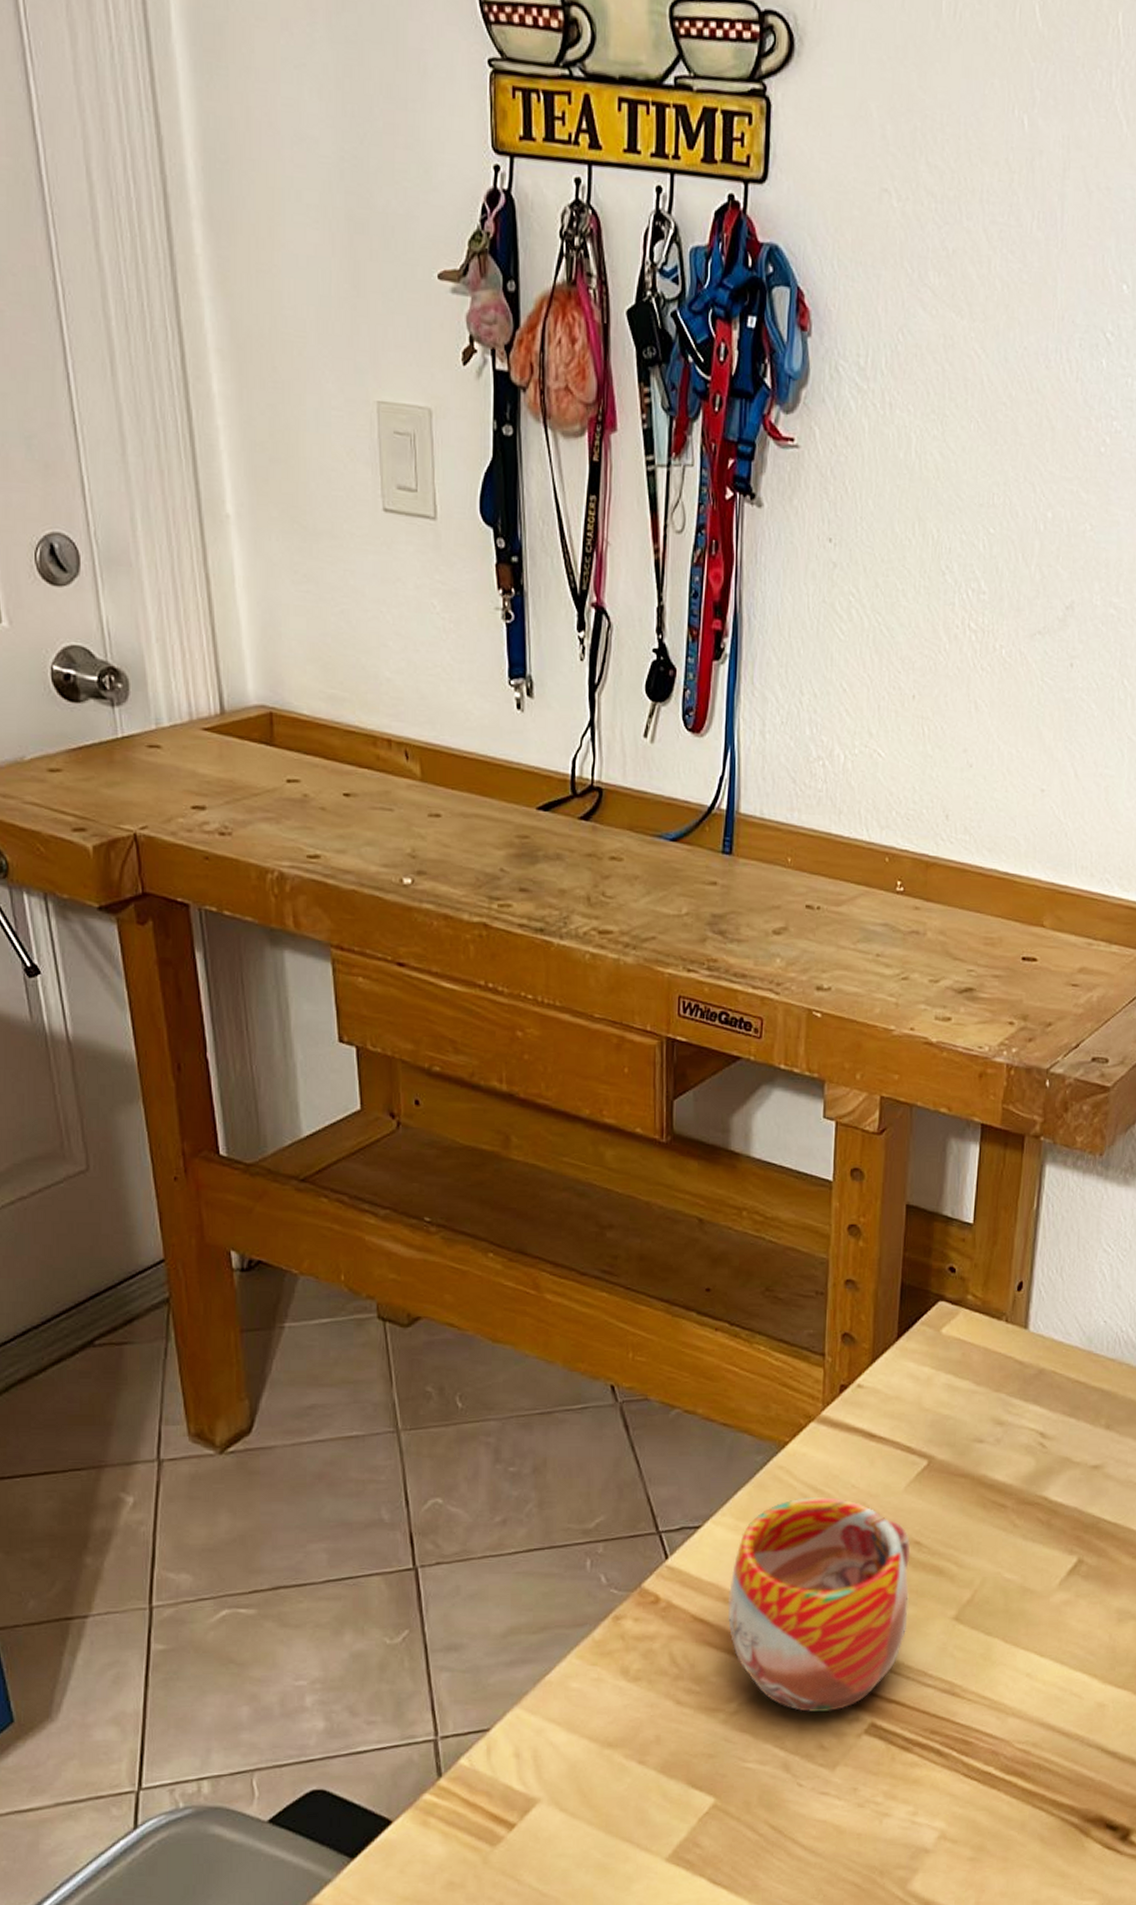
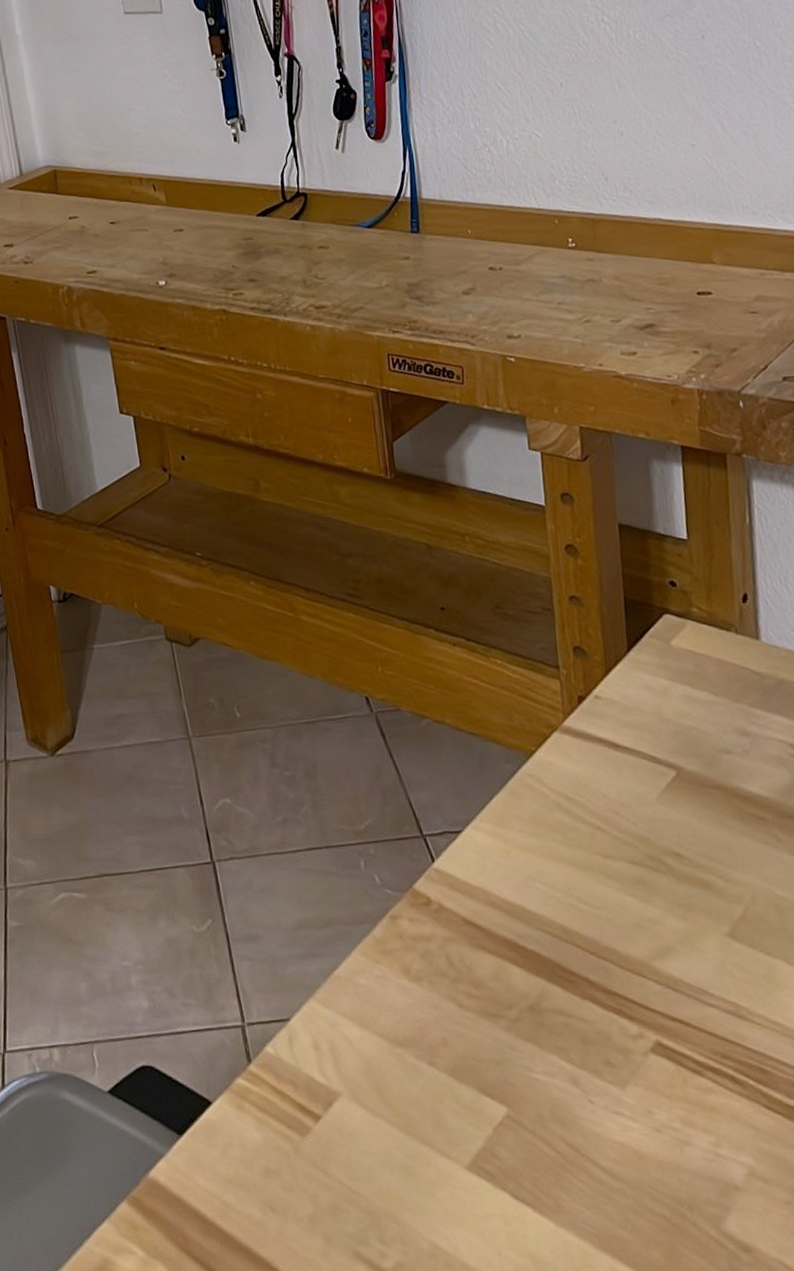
mug: present [727,1496,911,1713] -> none [496,804,680,1027]

